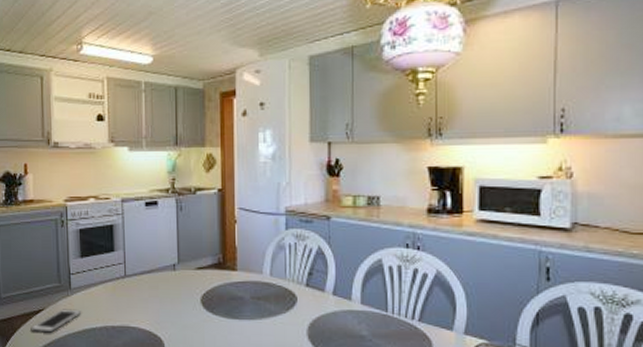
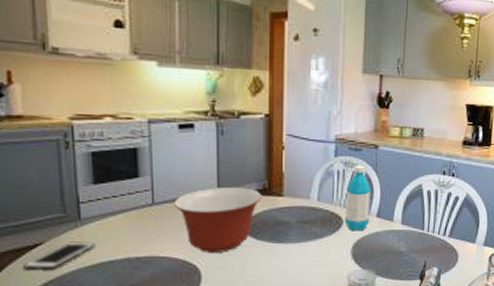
mixing bowl: none [142,261,218,326] -> present [174,188,262,253]
water bottle: none [298,238,325,309] -> present [345,165,371,230]

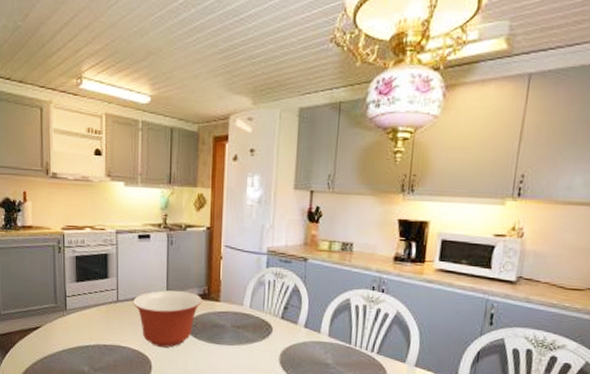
cell phone: present [23,241,97,270] -> none [28,327,77,348]
water bottle: present [345,165,371,230] -> none [274,276,299,339]

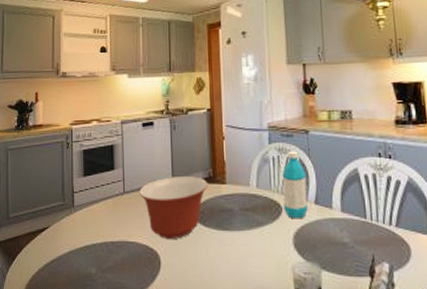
water bottle: none [274,276,299,339] -> present [282,151,308,218]

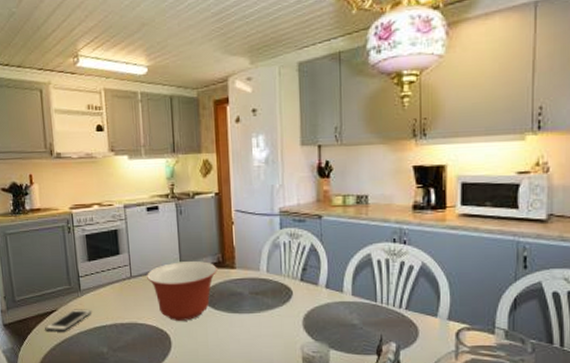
cell phone: none [35,226,84,250] -> present [45,309,92,331]
water bottle: present [282,151,308,218] -> none [293,236,318,301]

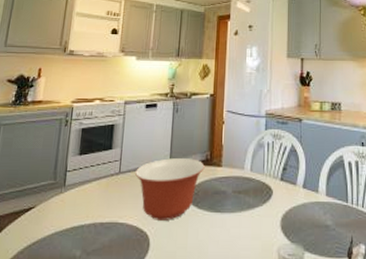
cell phone: present [45,309,92,331] -> none [17,206,73,231]

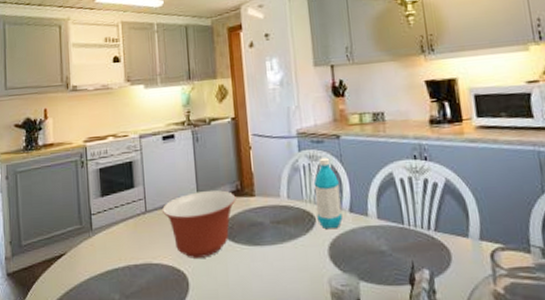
water bottle: none [274,137,296,201] -> present [313,157,343,228]

